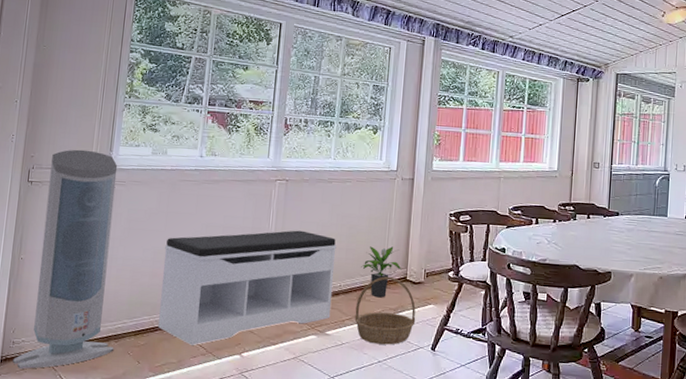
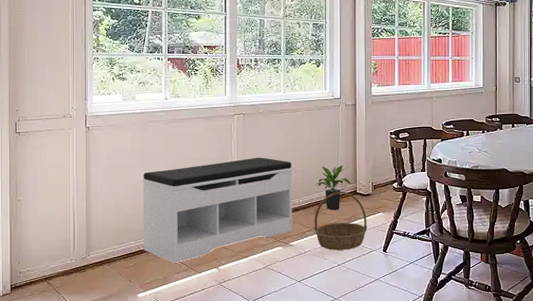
air purifier: present [13,149,118,369] -> none [21,101,108,294]

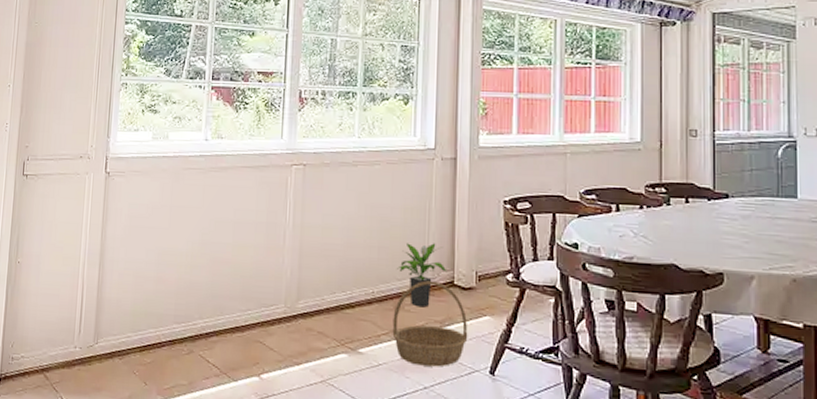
bench: present [142,157,293,263] -> none [165,225,366,364]

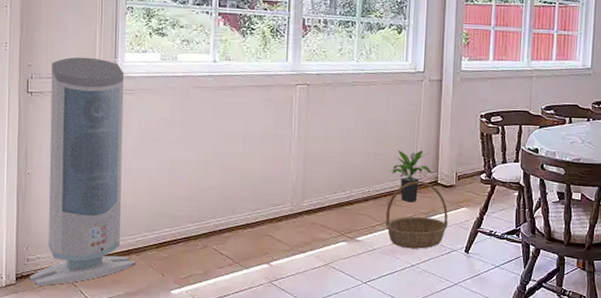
air purifier: none [12,137,119,389] -> present [29,57,136,286]

